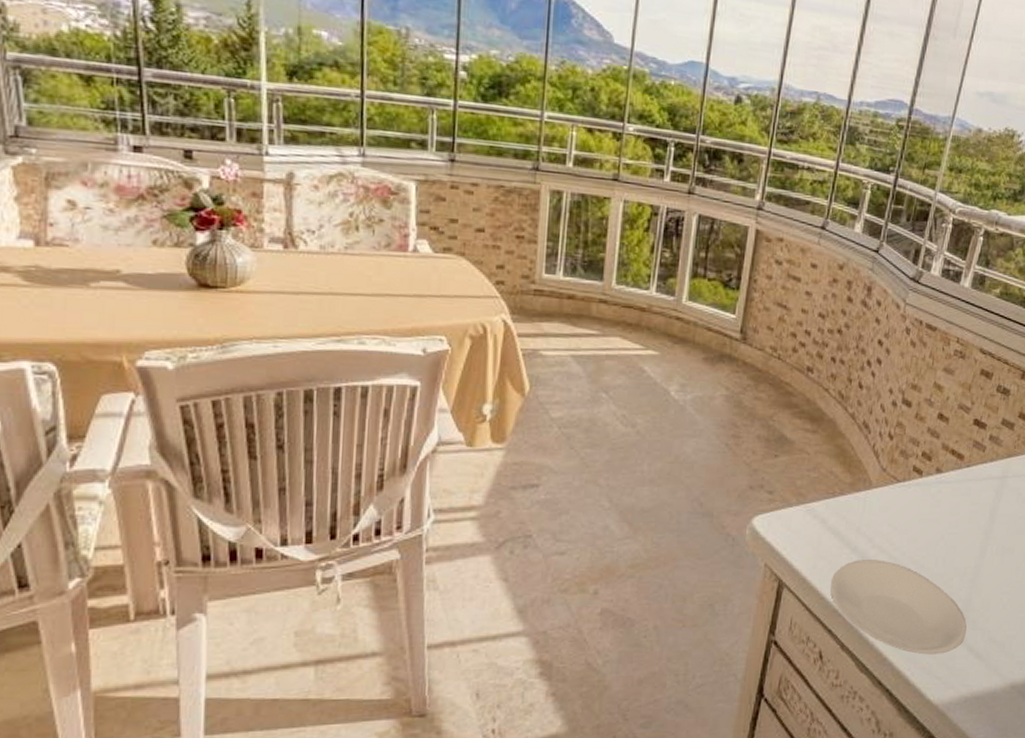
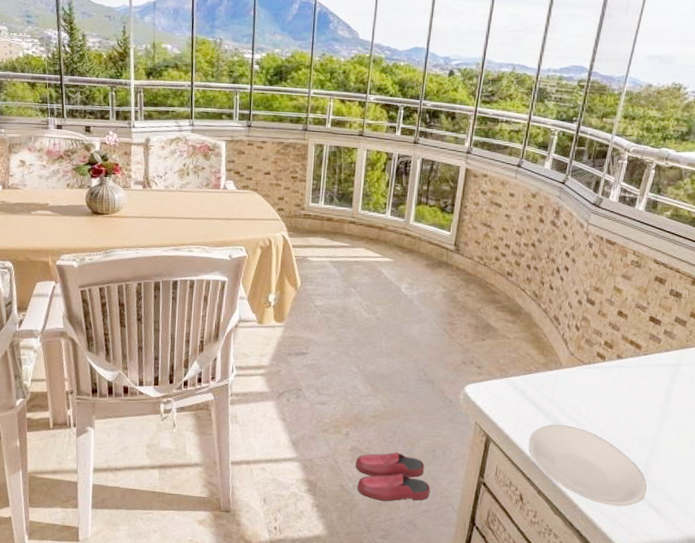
slippers: none [606,611,706,678] -> present [355,451,430,501]

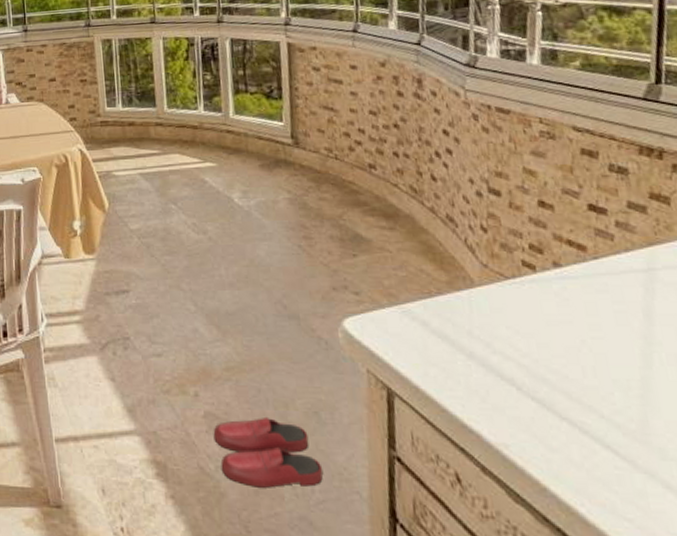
bowl: present [528,424,647,507] -> none [449,367,655,489]

